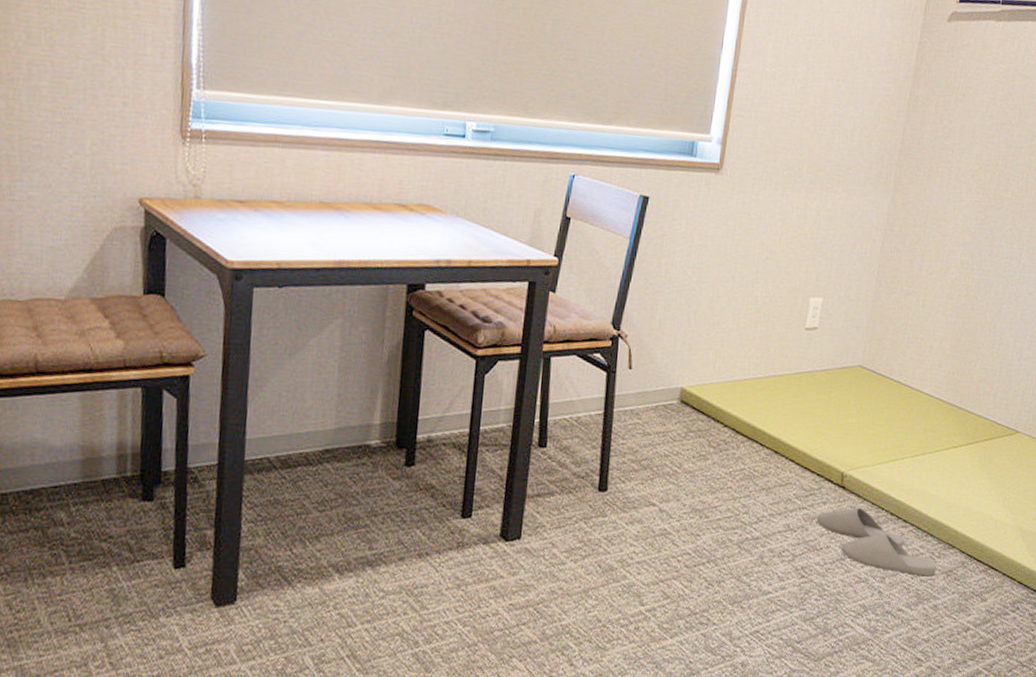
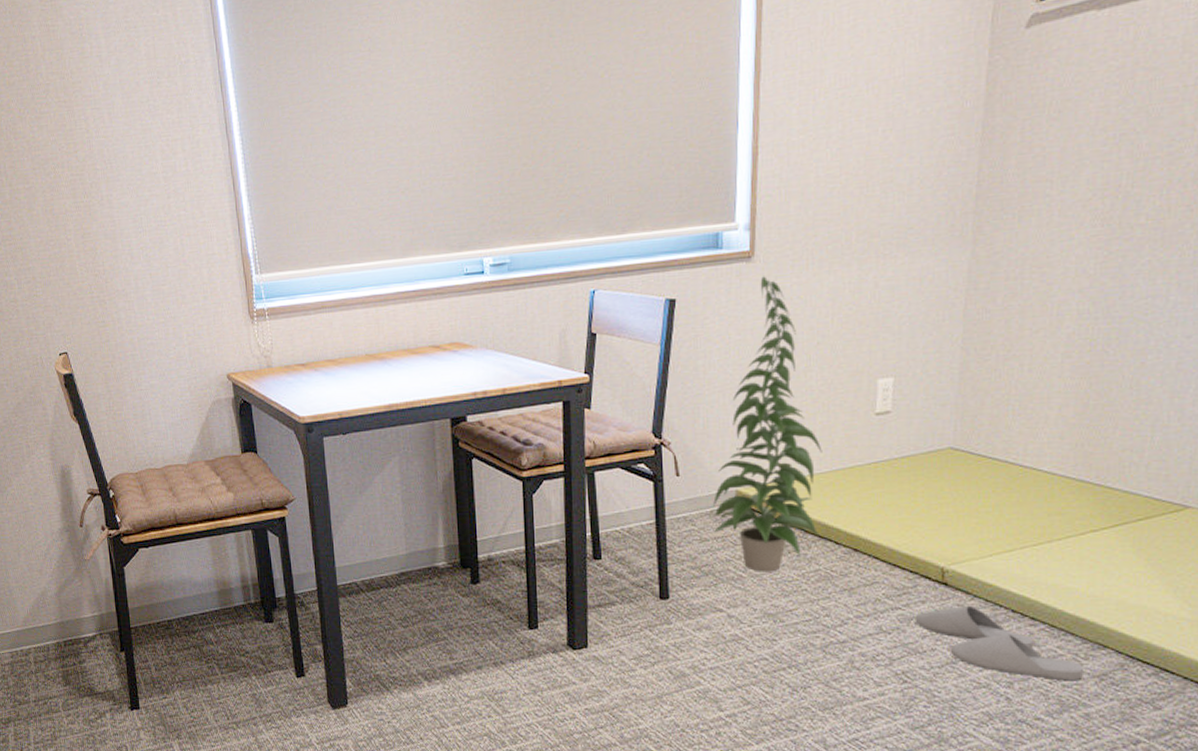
plant: none [657,189,759,469] -> present [712,276,823,572]

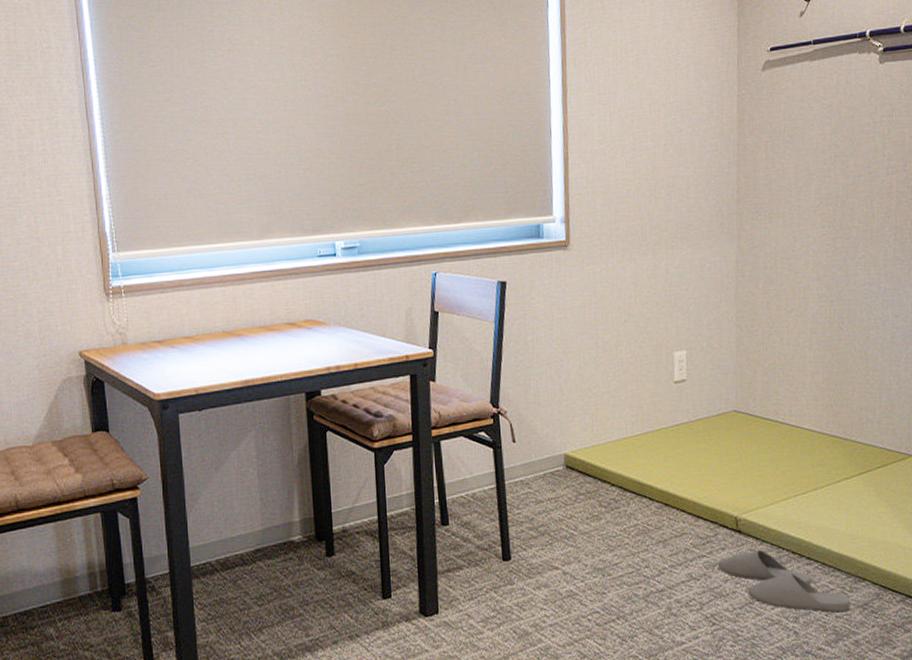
plant: present [712,276,823,572] -> none [545,262,636,530]

